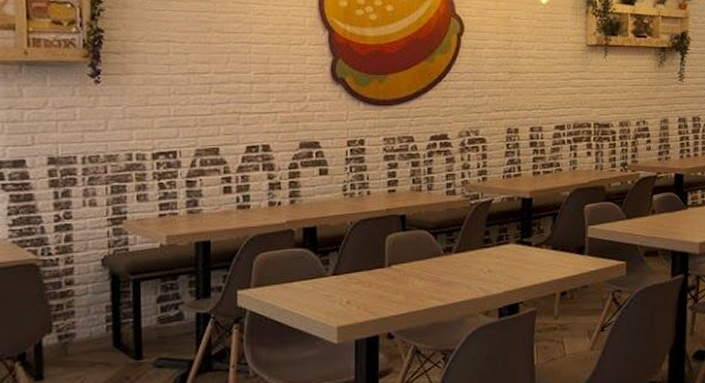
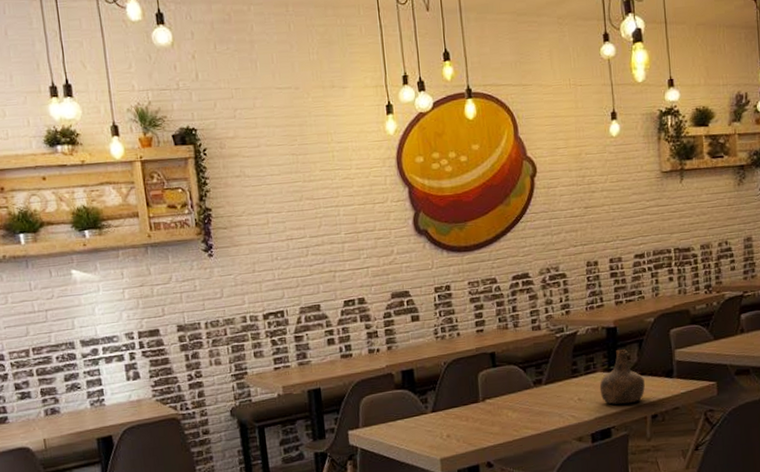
bottle: none [511,221,556,279] -> present [599,349,645,405]

